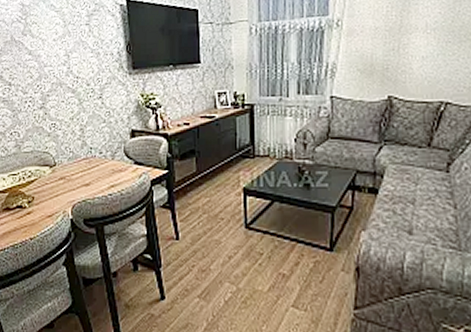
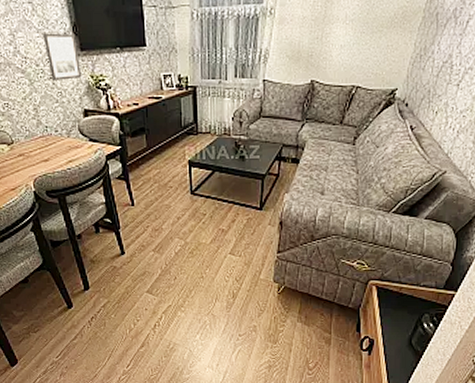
wall art: none [97,52,132,101] -> present [43,33,82,82]

